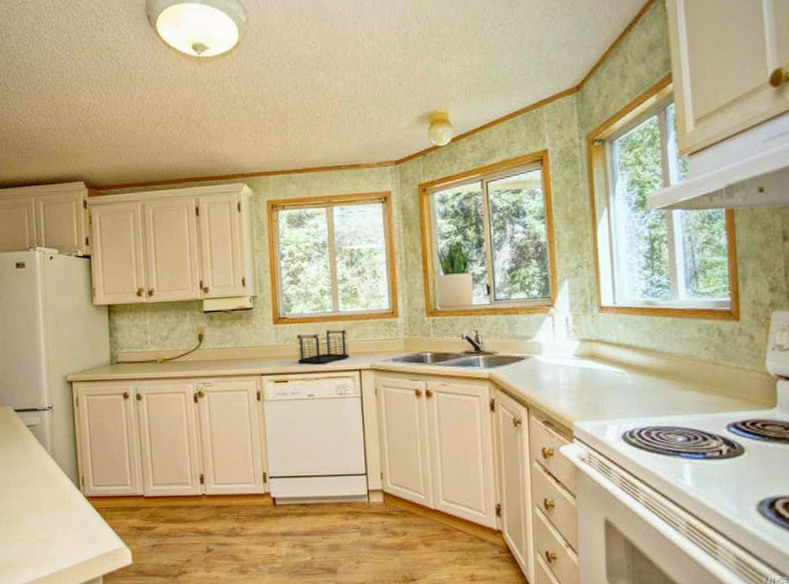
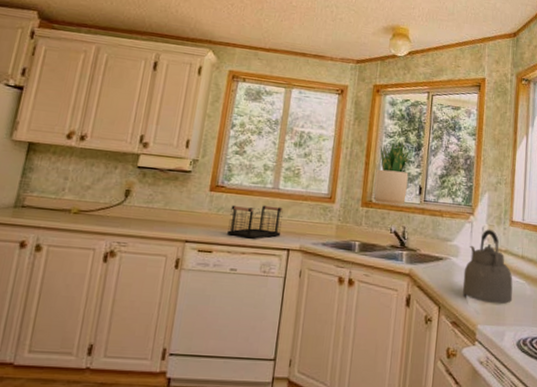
kettle: none [550,320,612,399] -> present [462,229,513,305]

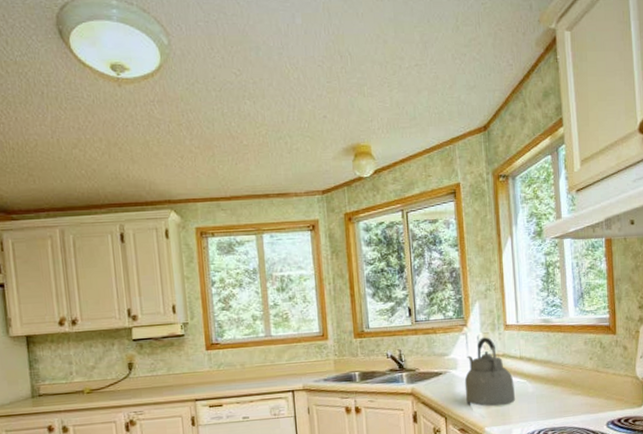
dish rack: present [227,205,283,239] -> none [230,352,283,388]
planter: present [374,140,410,205] -> none [362,266,397,332]

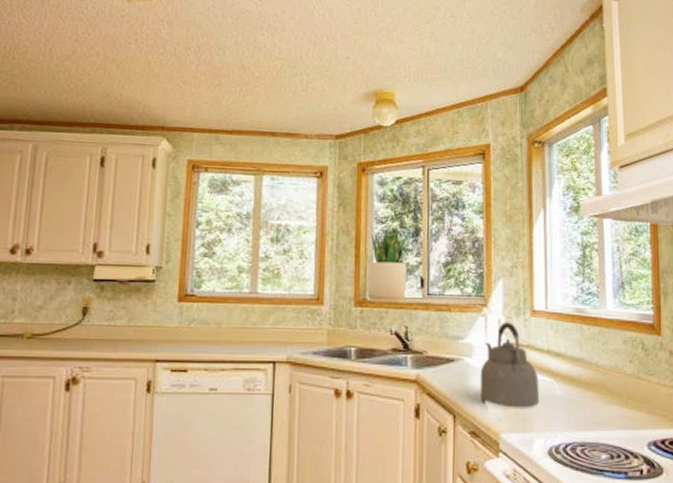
planter: none [362,266,397,332] -> present [368,226,407,302]

